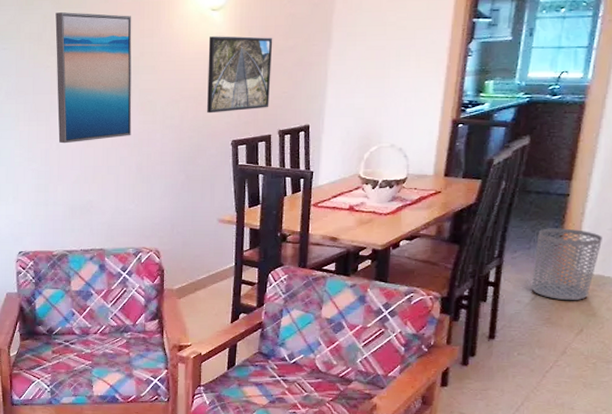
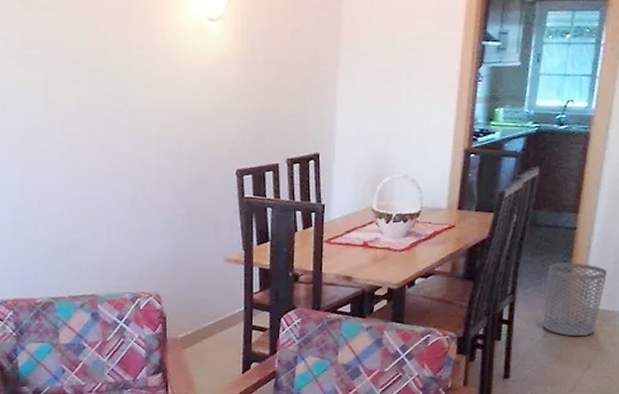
wall art: present [55,12,132,144] -> none [26,15,123,172]
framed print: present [207,36,273,114] -> none [207,50,278,139]

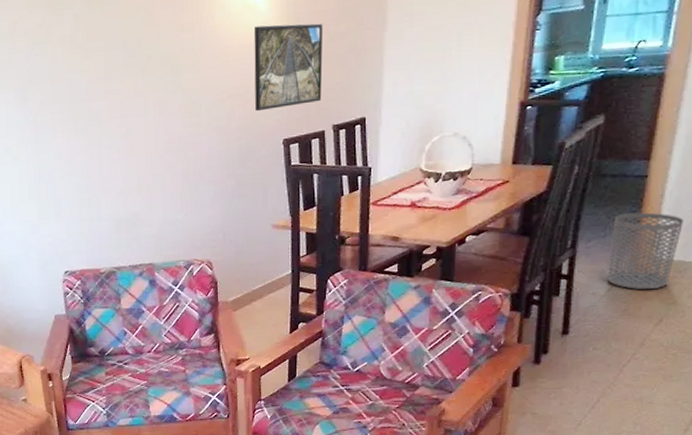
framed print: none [207,50,278,139] -> present [254,23,323,112]

